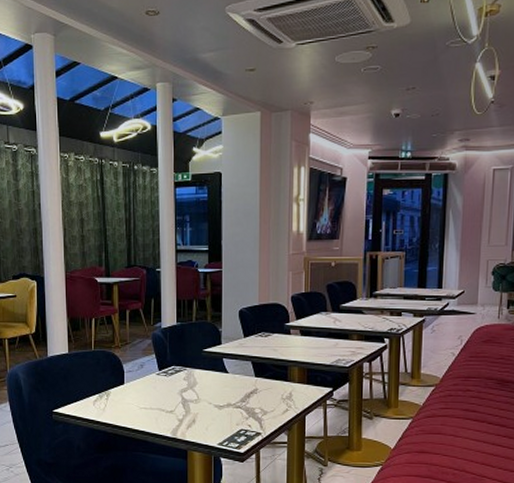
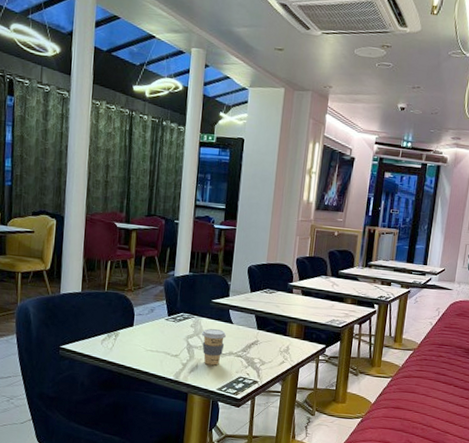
coffee cup: none [195,379,223,419] -> present [201,328,227,366]

